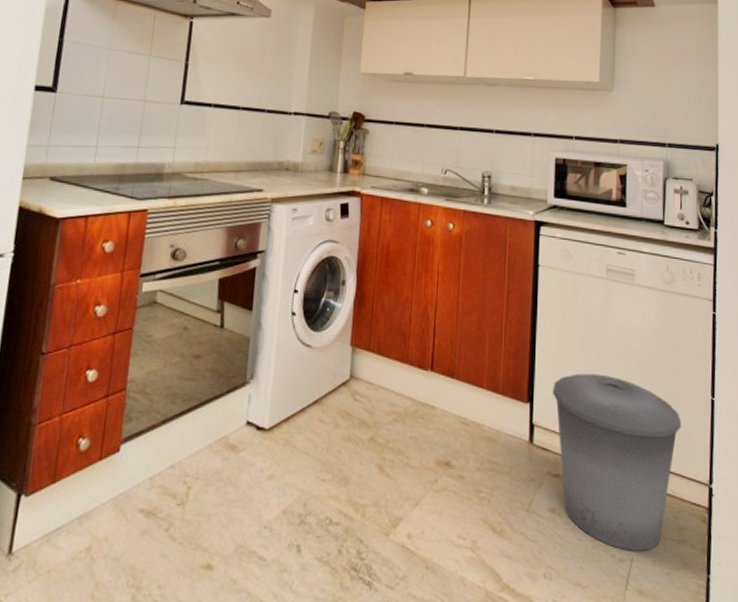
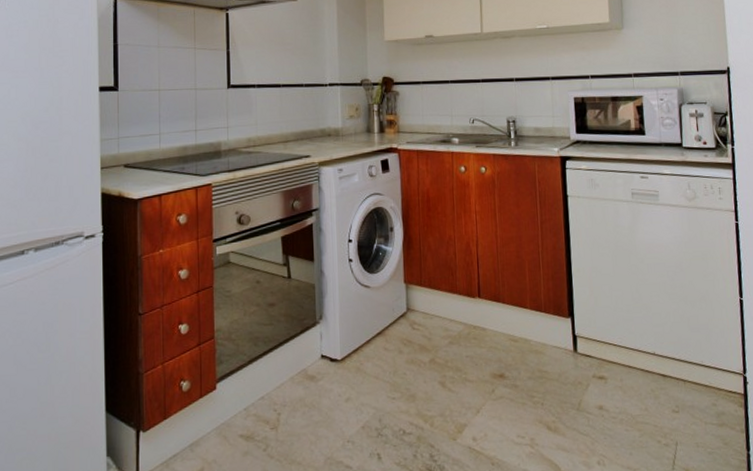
trash can: present [553,373,681,551] -> none [591,286,713,437]

